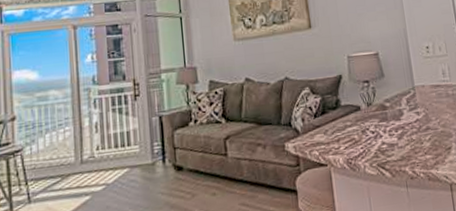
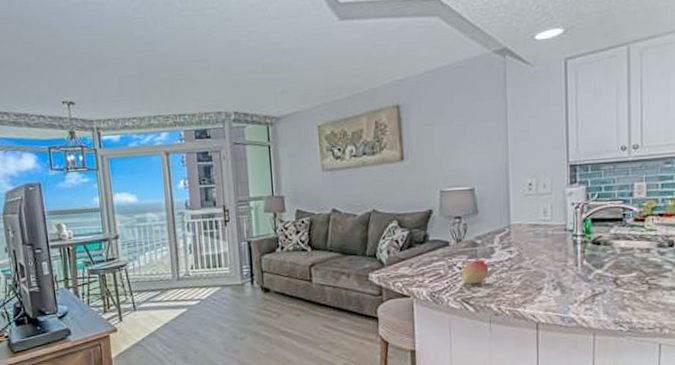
fruit: none [375,122,401,149] -> present [462,260,489,285]

